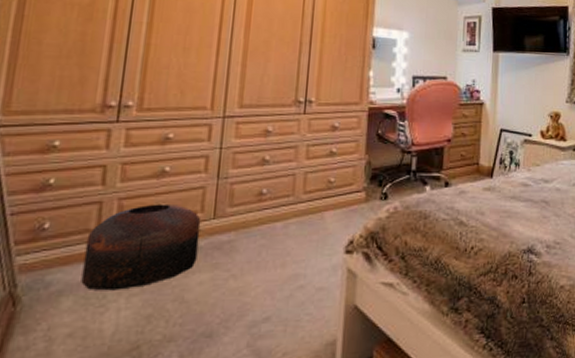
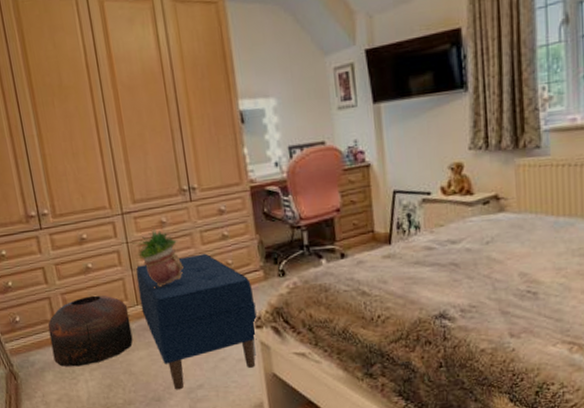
bench: none [217,168,350,324] -> present [136,253,257,390]
potted plant: none [227,135,281,201] -> present [132,227,184,288]

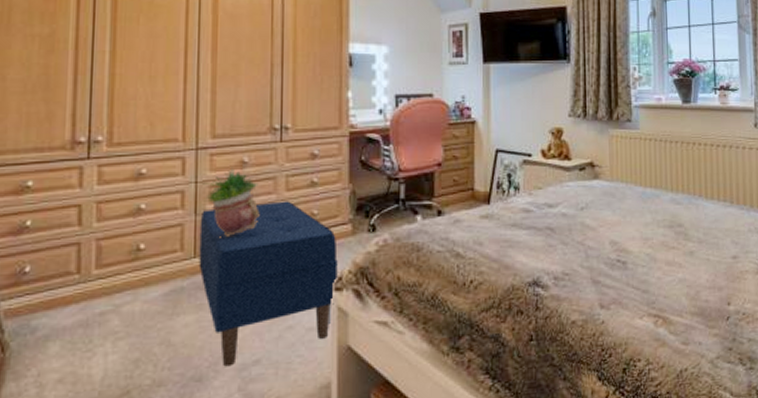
pouf: present [47,295,133,367] -> none [66,243,182,335]

